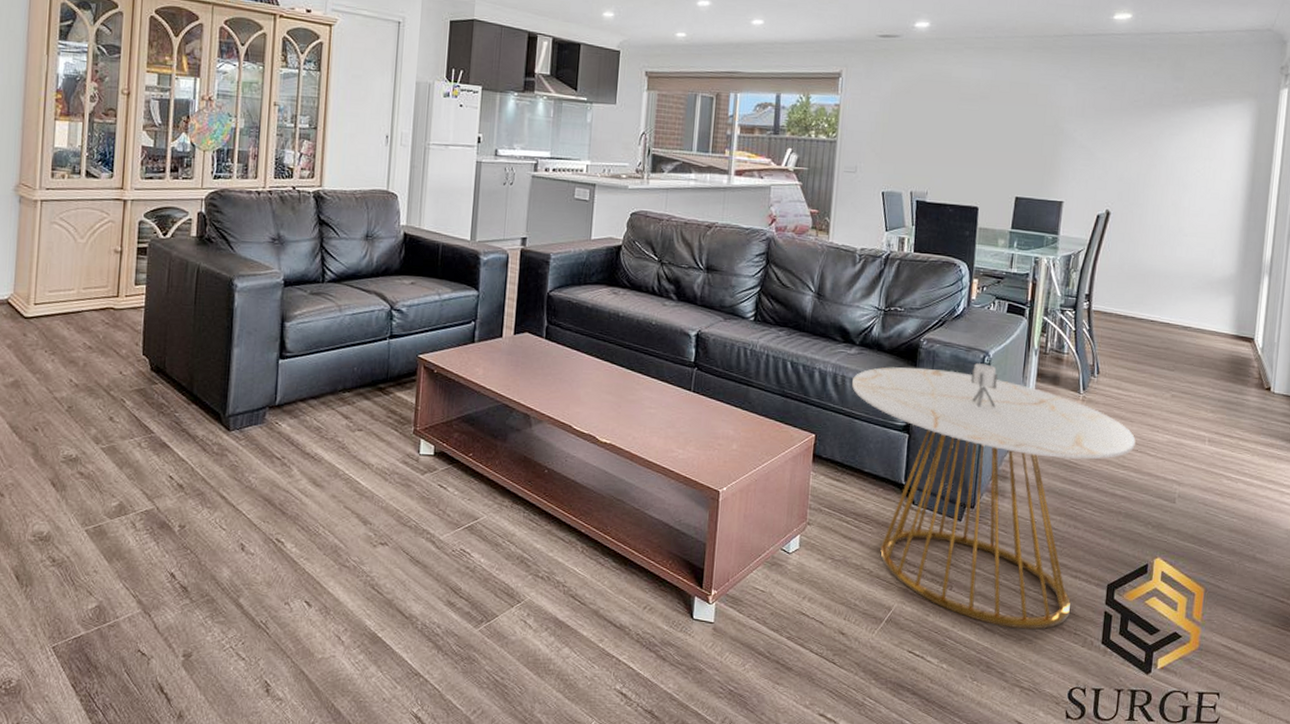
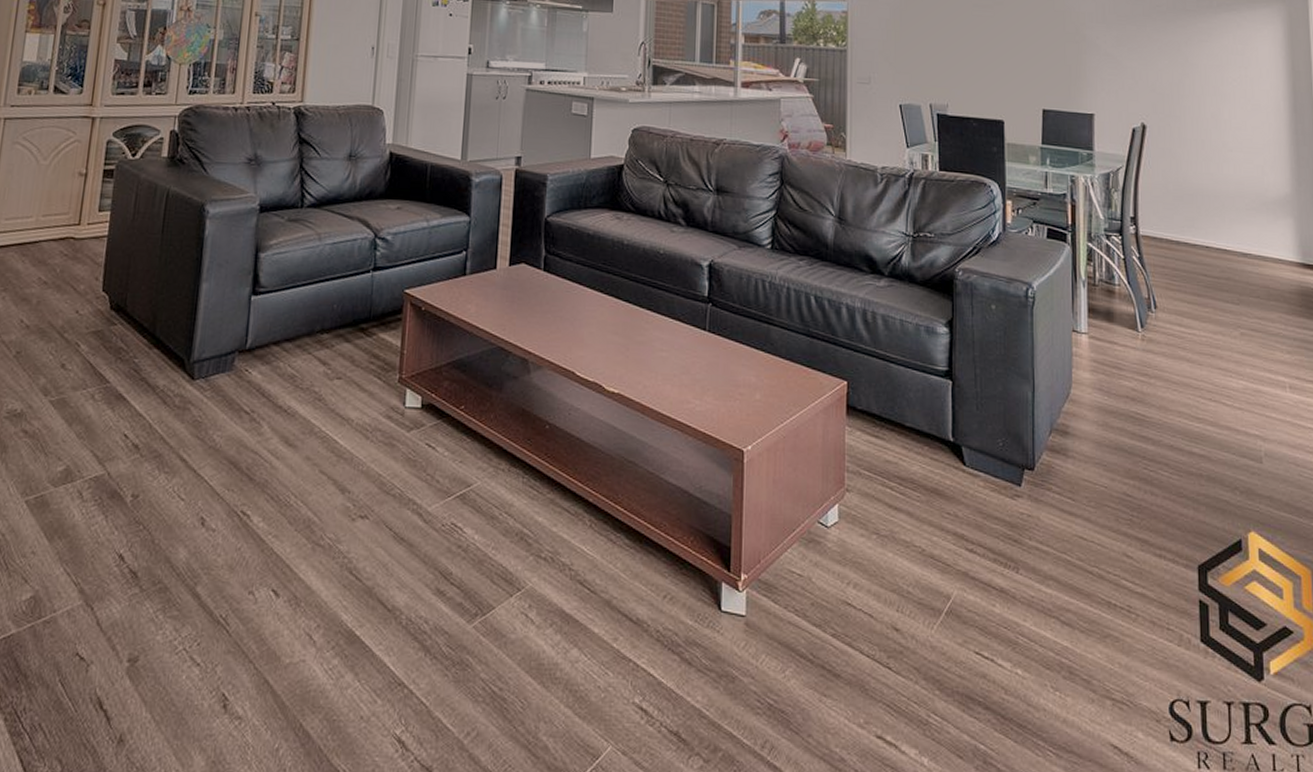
side table: present [852,362,1136,630] -> none [884,295,1209,624]

